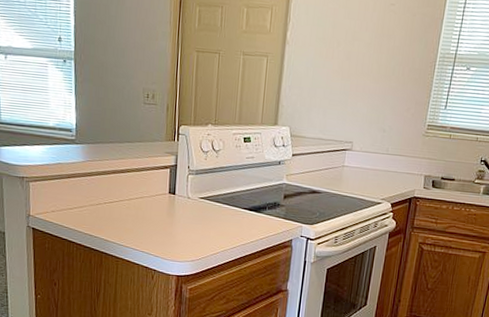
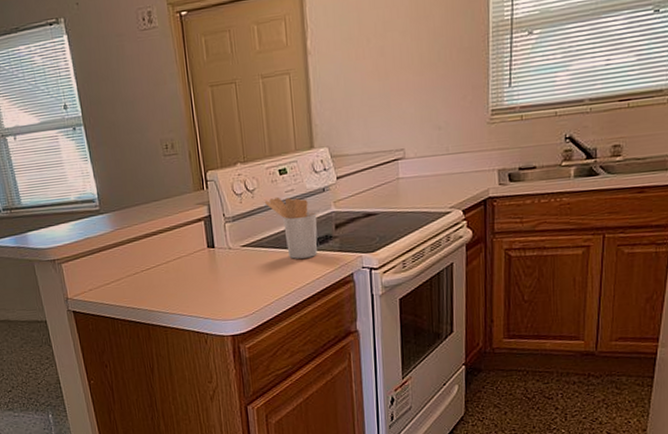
utensil holder: none [226,161,270,219] -> present [264,198,318,259]

